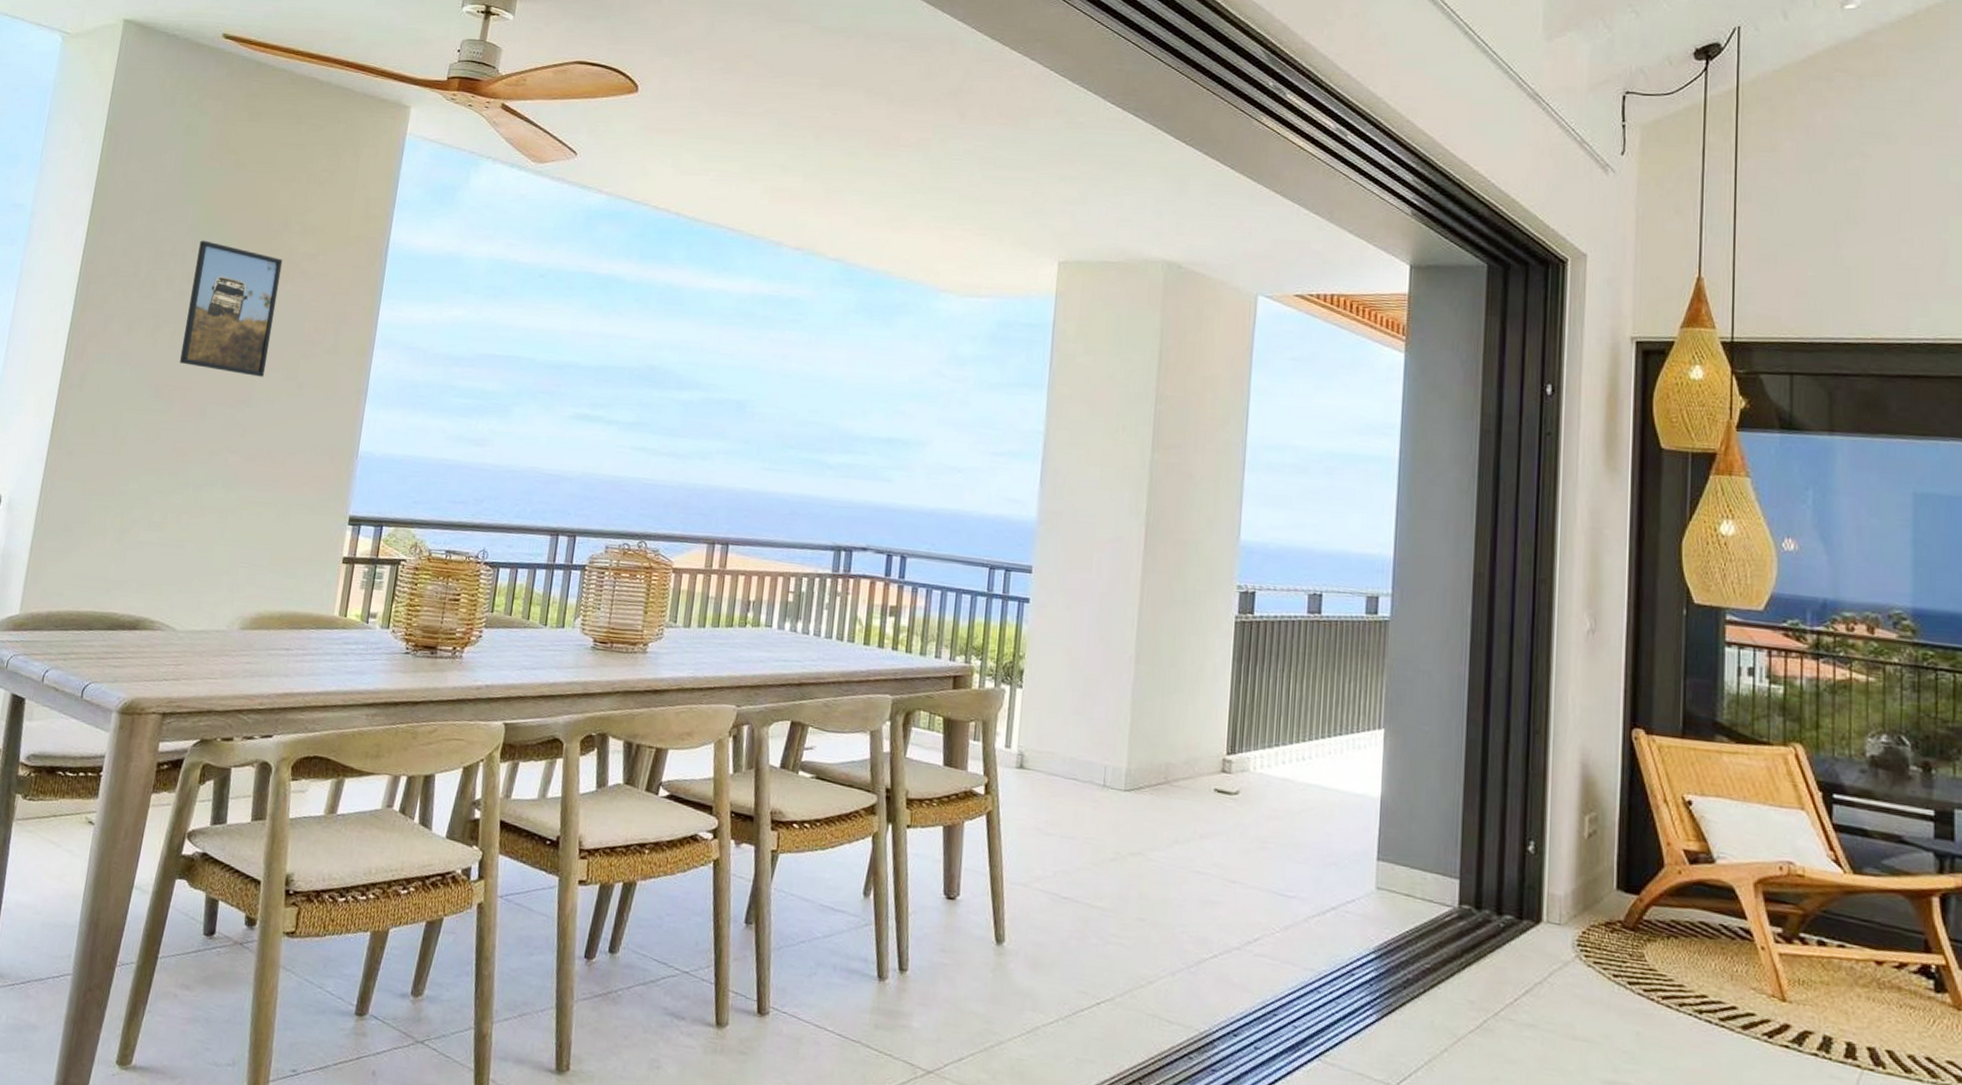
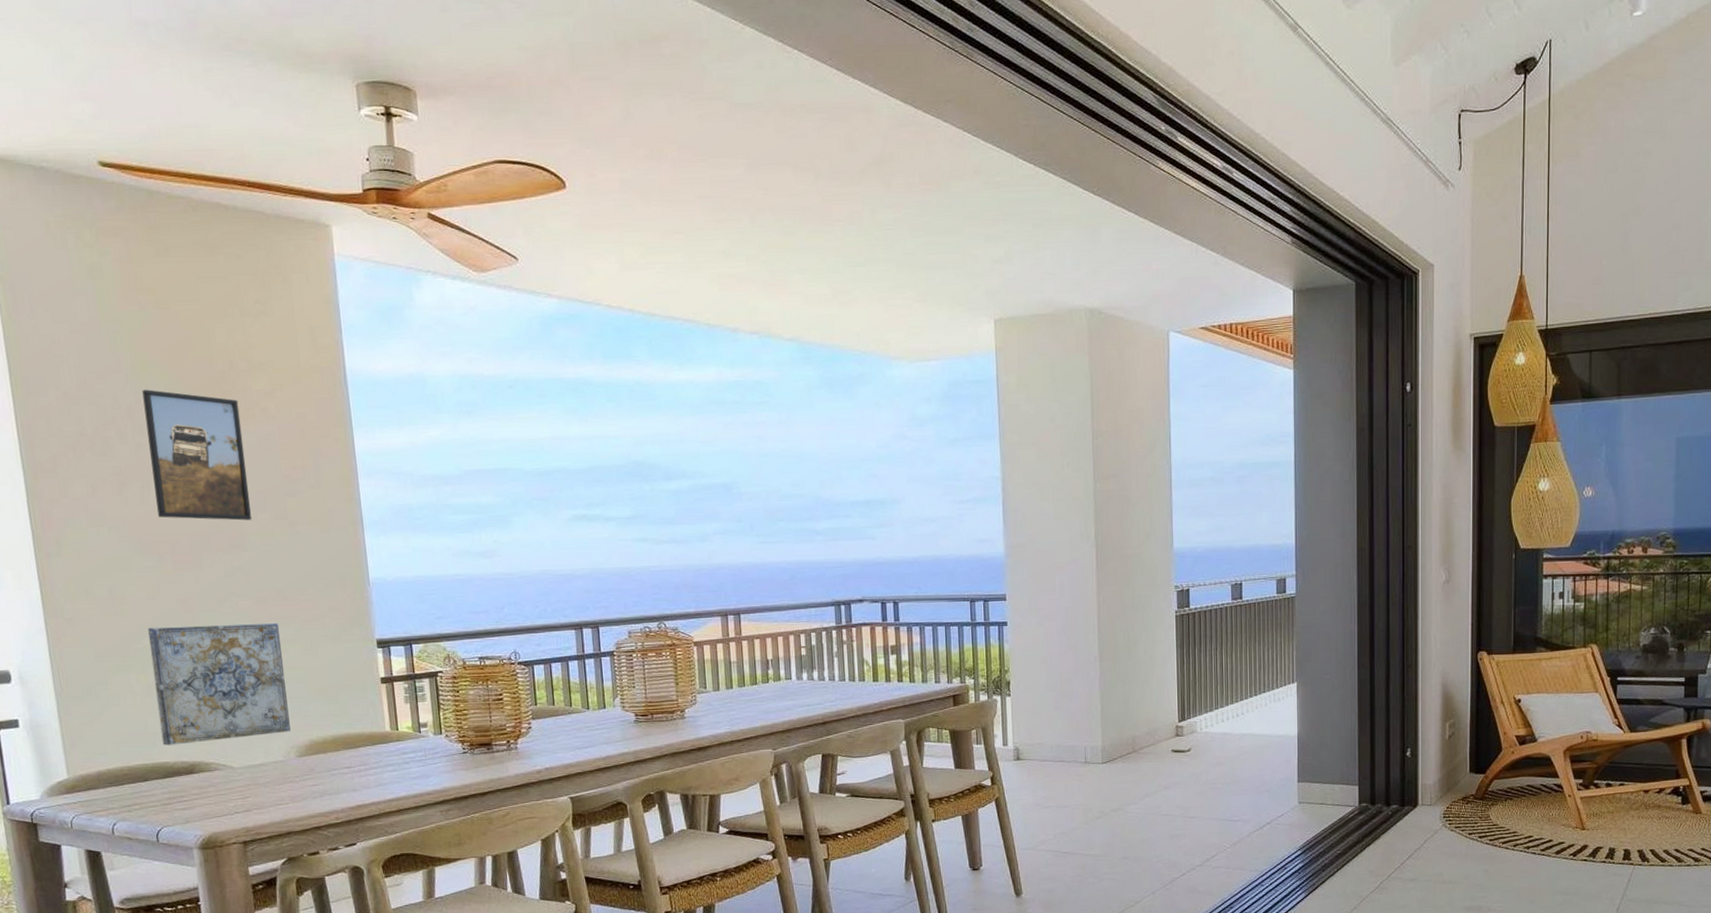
wall art: none [116,471,260,601] -> present [147,622,291,746]

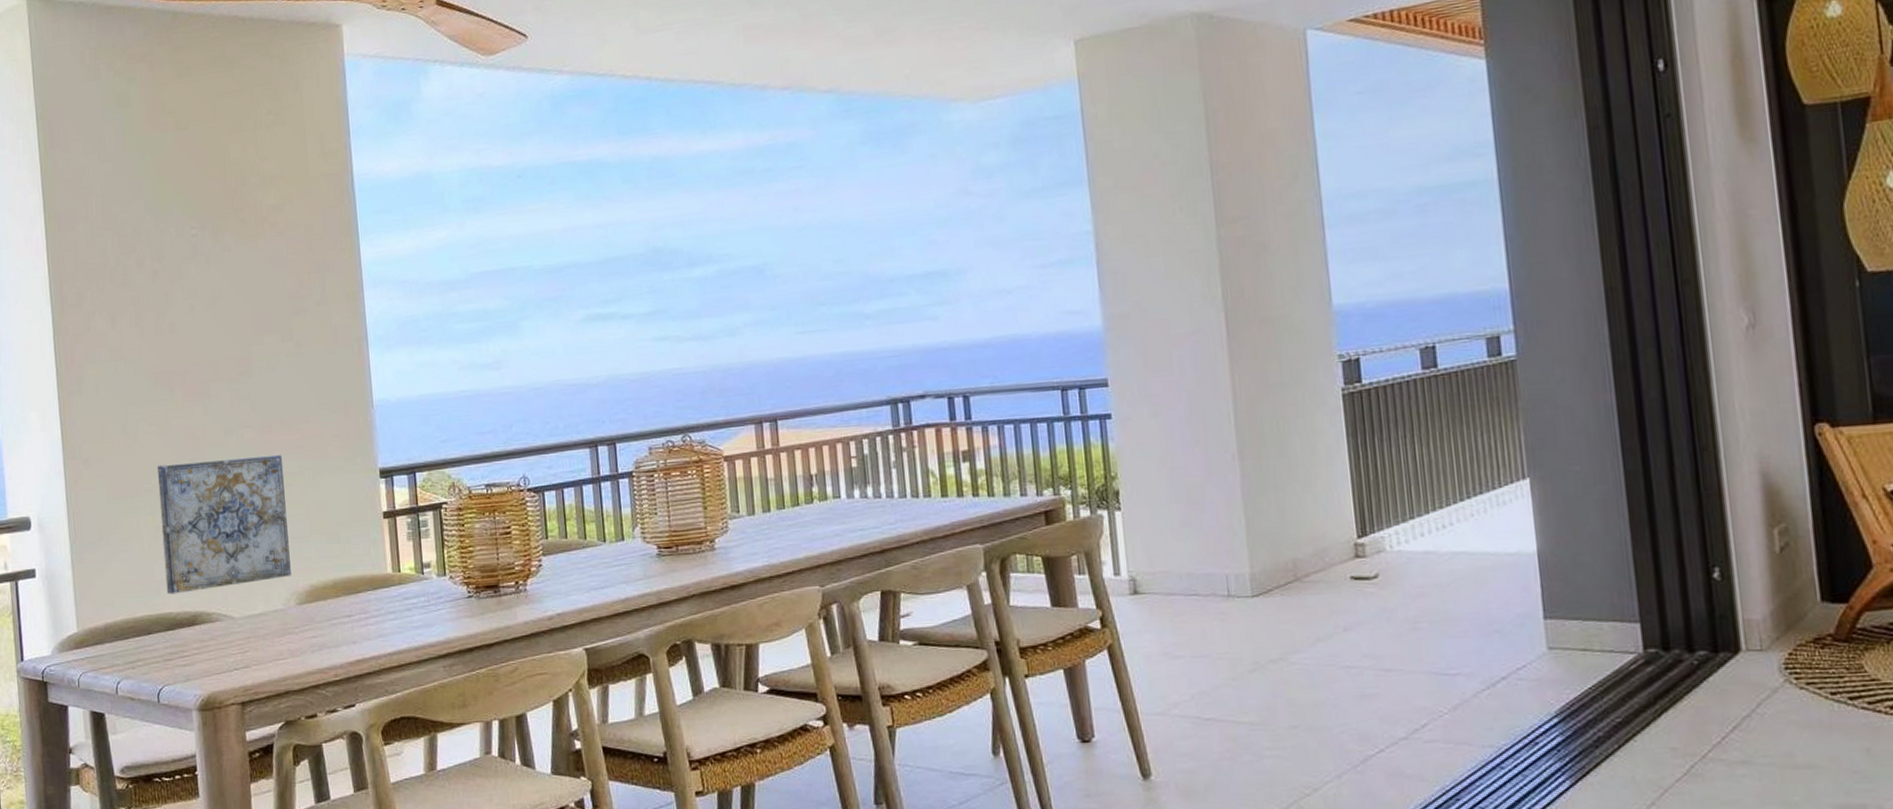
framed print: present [142,389,253,521] -> none [161,213,260,347]

